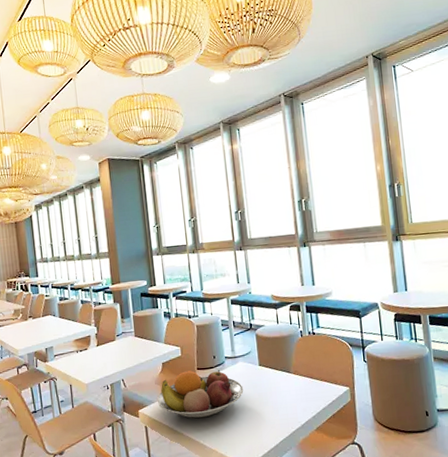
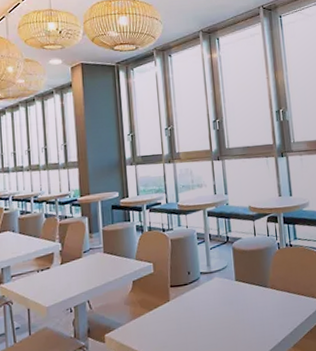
fruit bowl: present [157,369,244,419] -> none [125,286,219,341]

